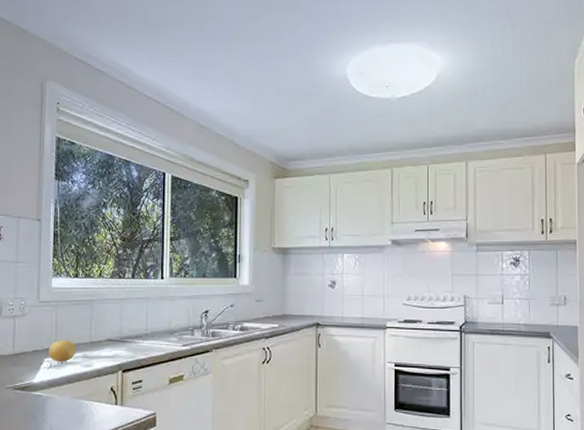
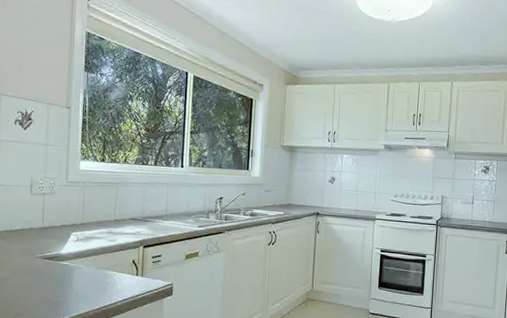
fruit: present [48,340,76,362] -> none [75,217,102,237]

